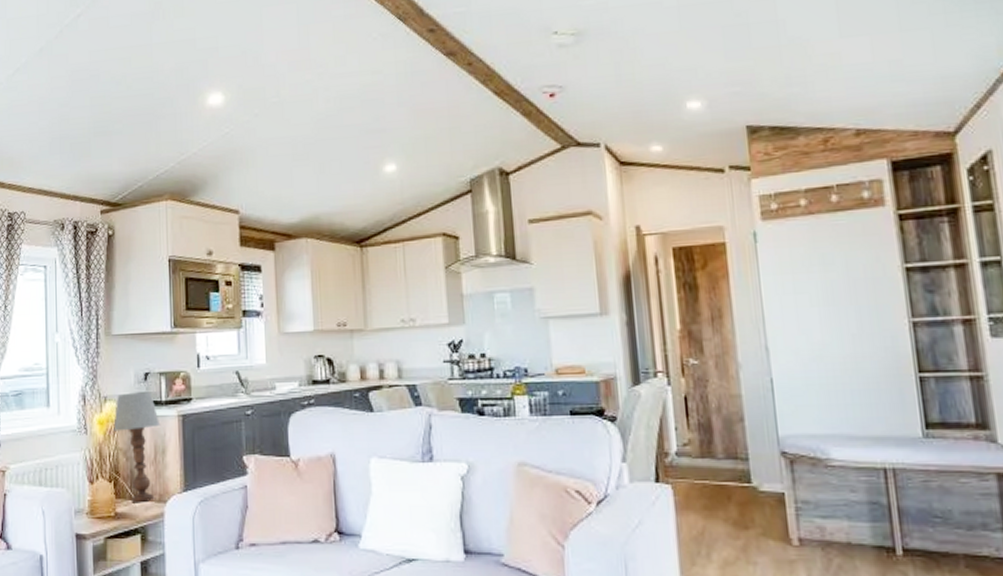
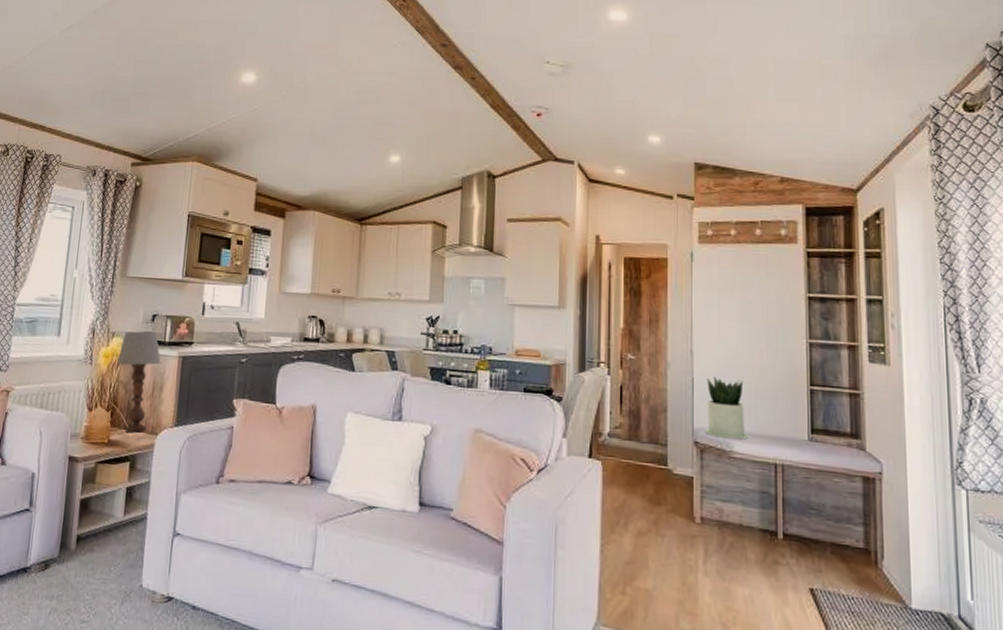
planter: none [789,373,848,446] -> present [704,376,749,441]

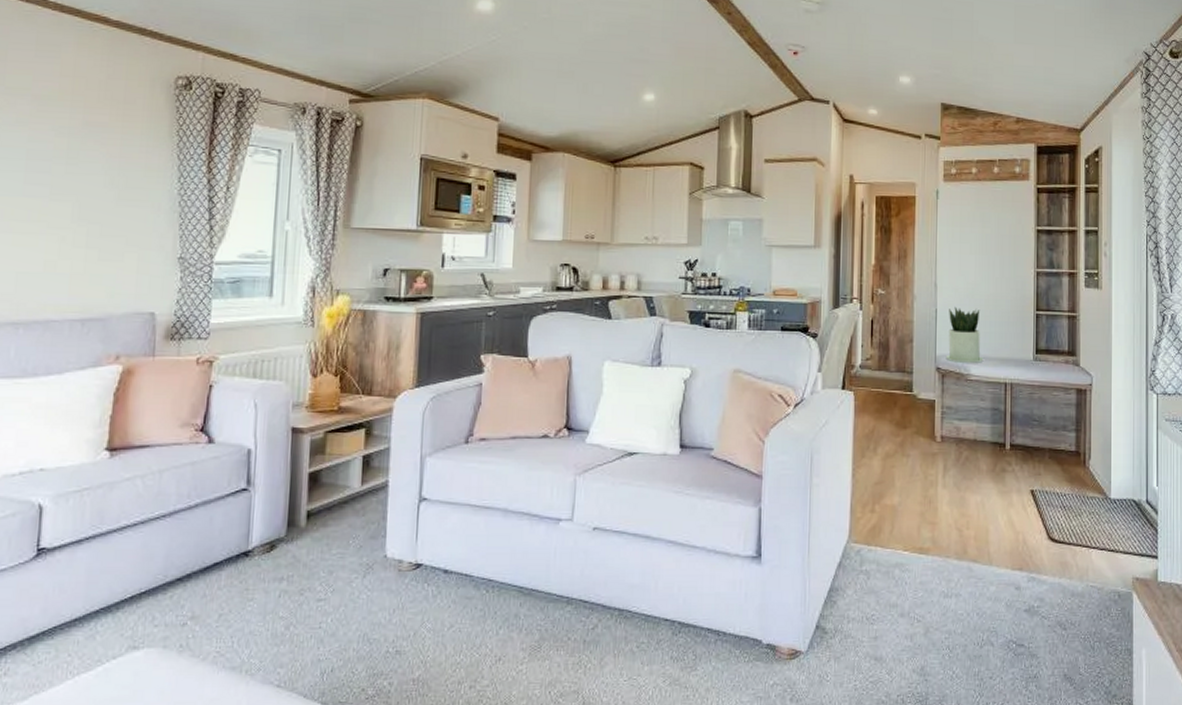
table lamp: present [117,331,161,433] -> none [344,287,396,398]

